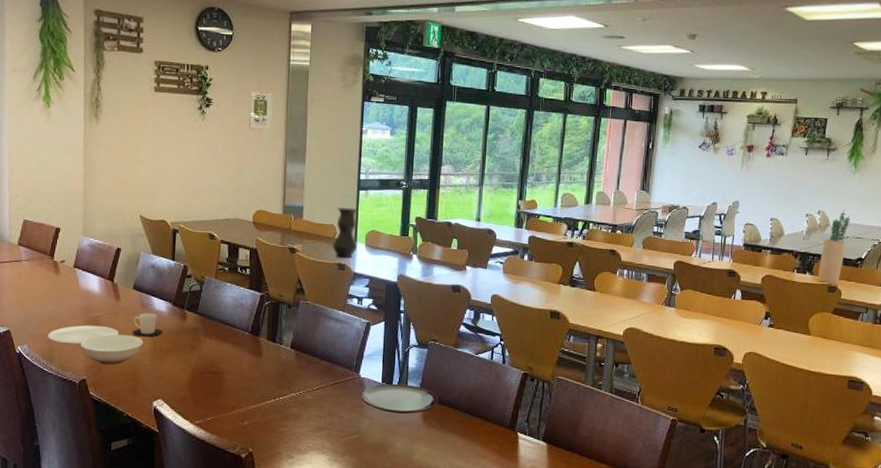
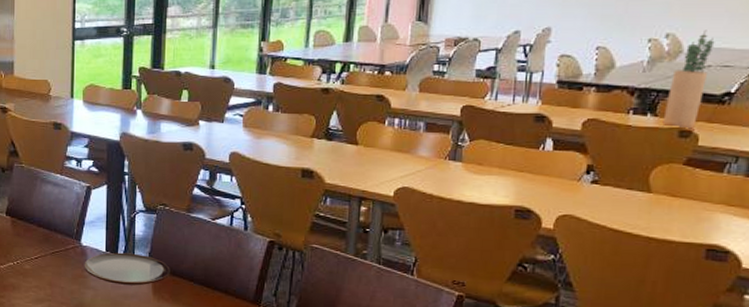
vase: present [332,208,359,258] -> none [46,61,75,116]

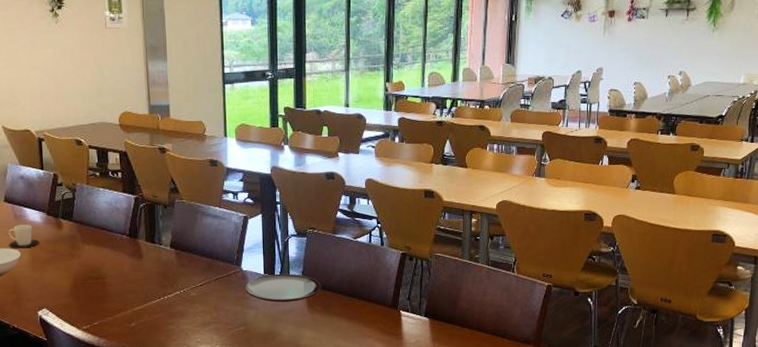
vase: present [662,30,715,131] -> none [680,68,711,145]

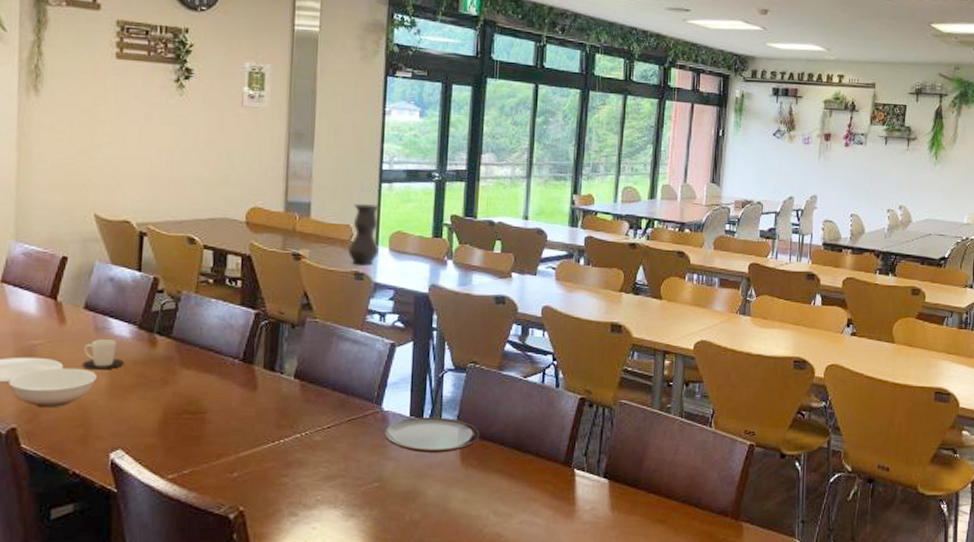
vase: none [202,103,229,154] -> present [347,204,381,265]

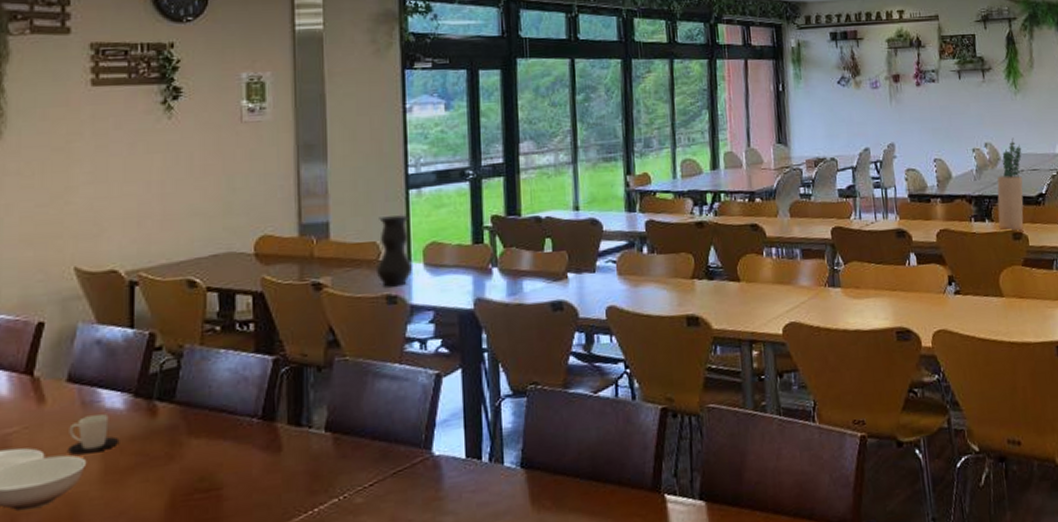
plate: present [384,417,480,453] -> none [438,453,550,501]
vase: none [900,204,933,289] -> present [996,138,1024,233]

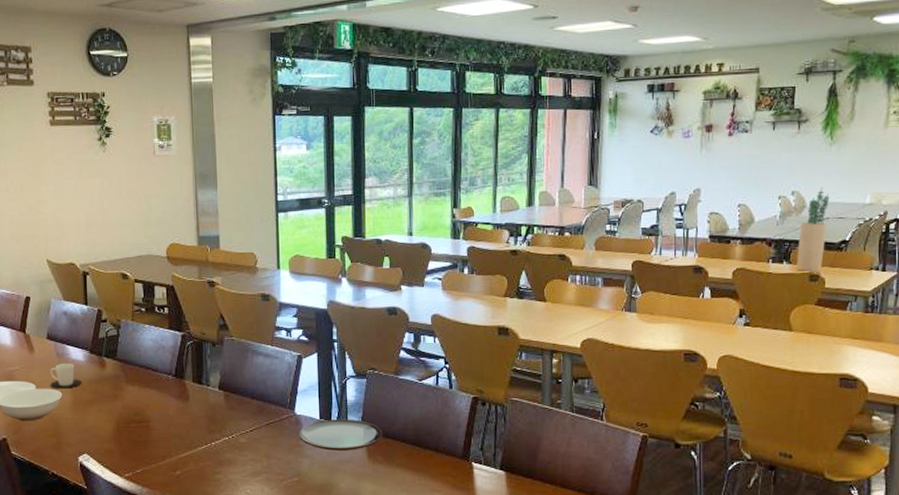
vase: present [375,215,414,287] -> none [253,233,282,288]
plate: none [438,453,550,501] -> present [299,419,383,451]

